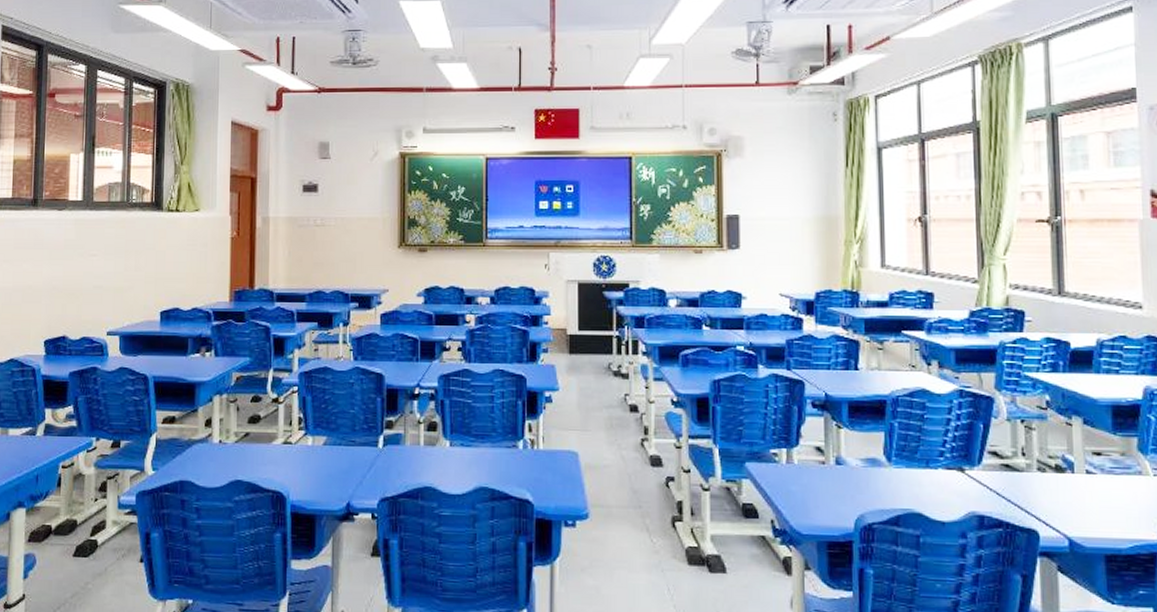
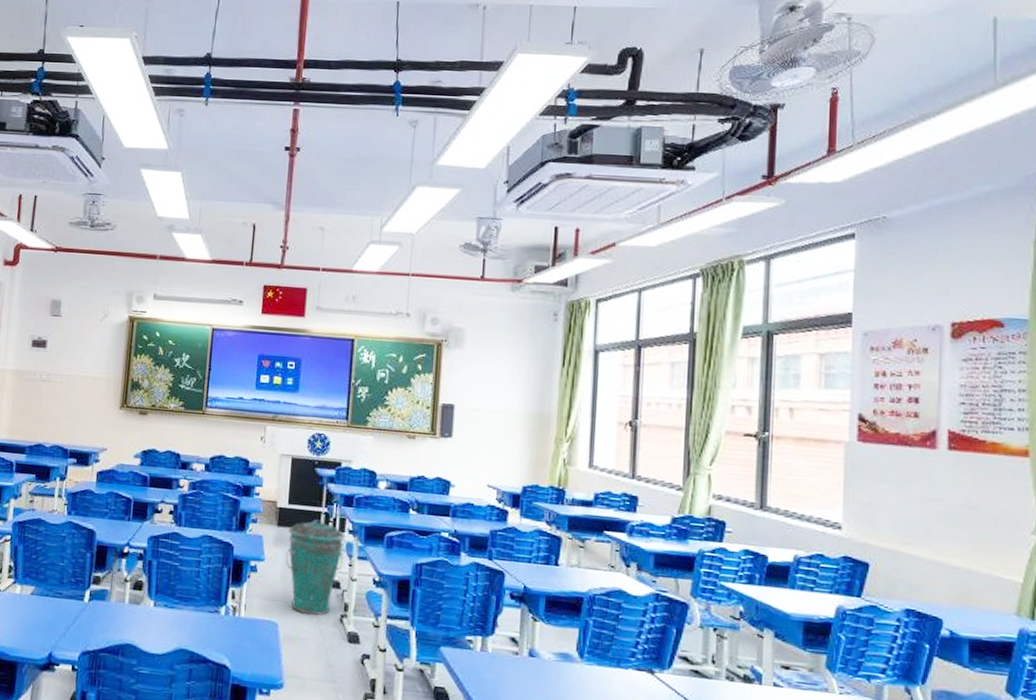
trash can: none [581,344,639,441] -> present [286,519,345,615]

